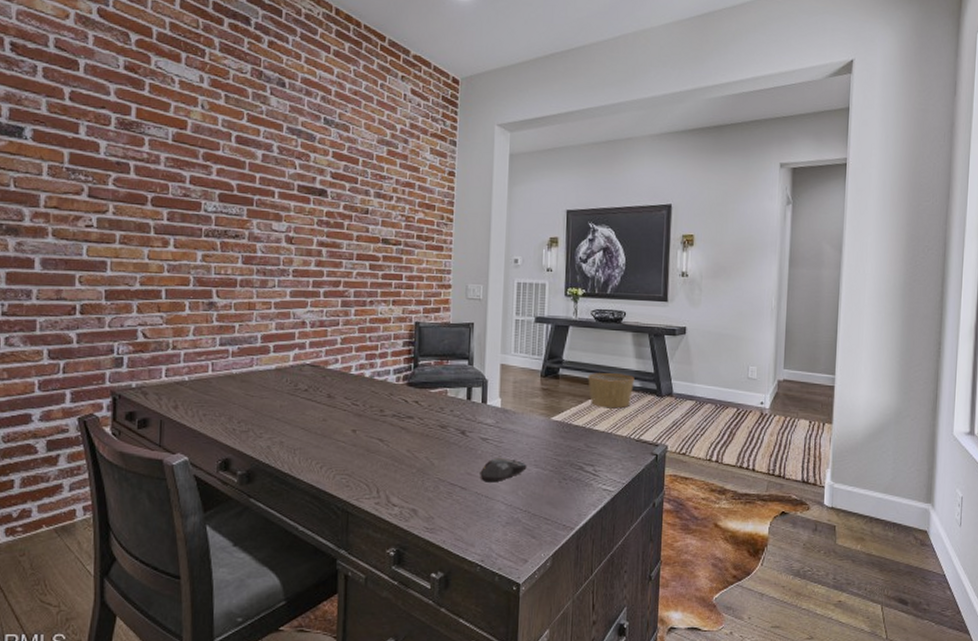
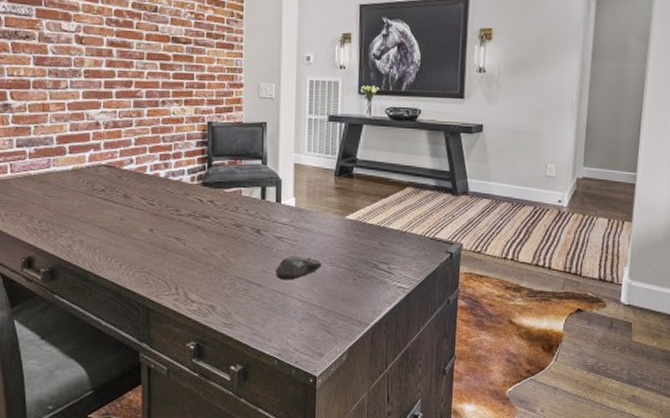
basket: present [588,373,635,409] -> none [382,172,430,208]

